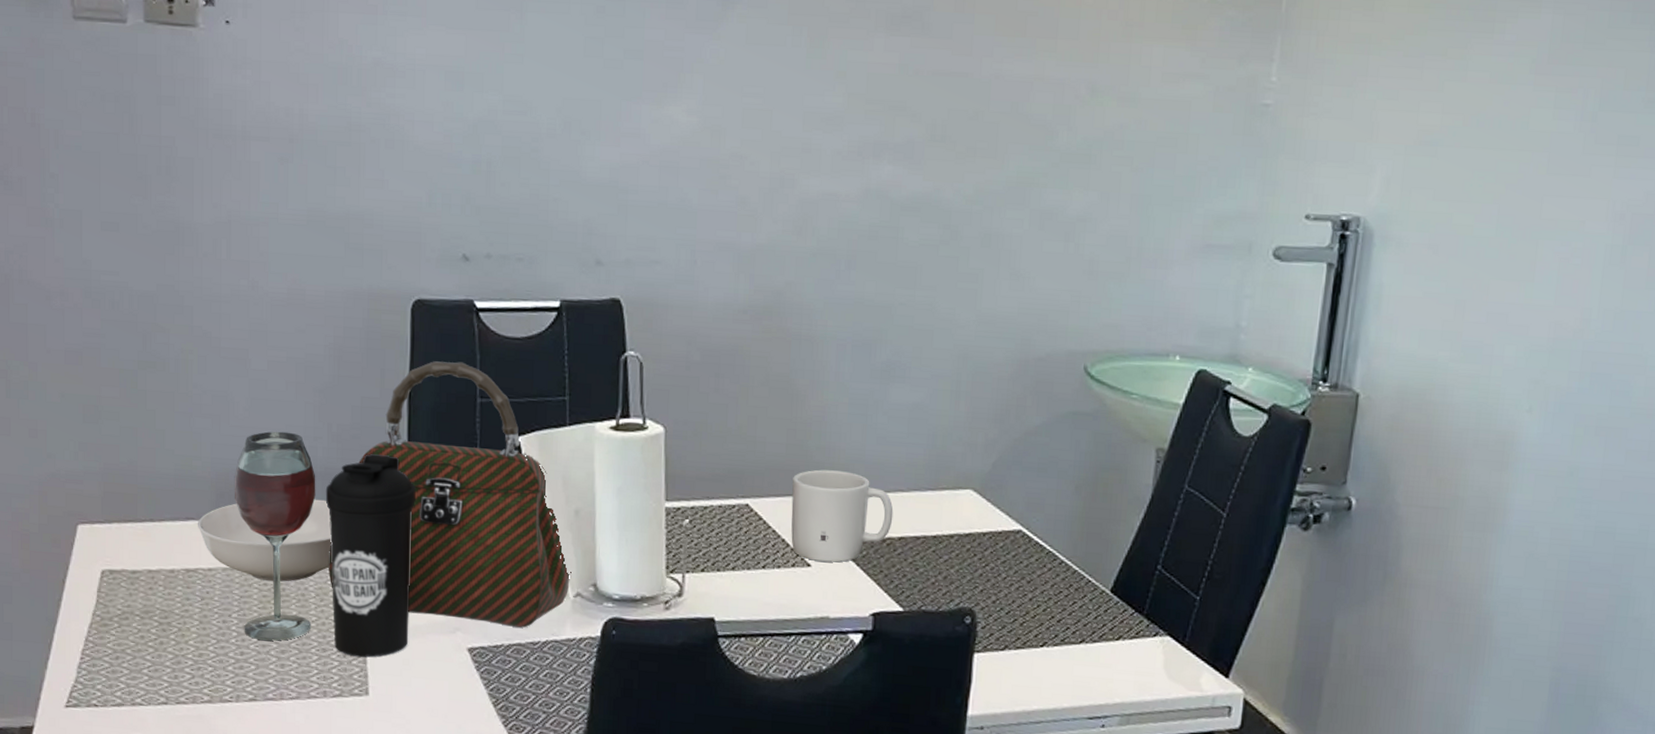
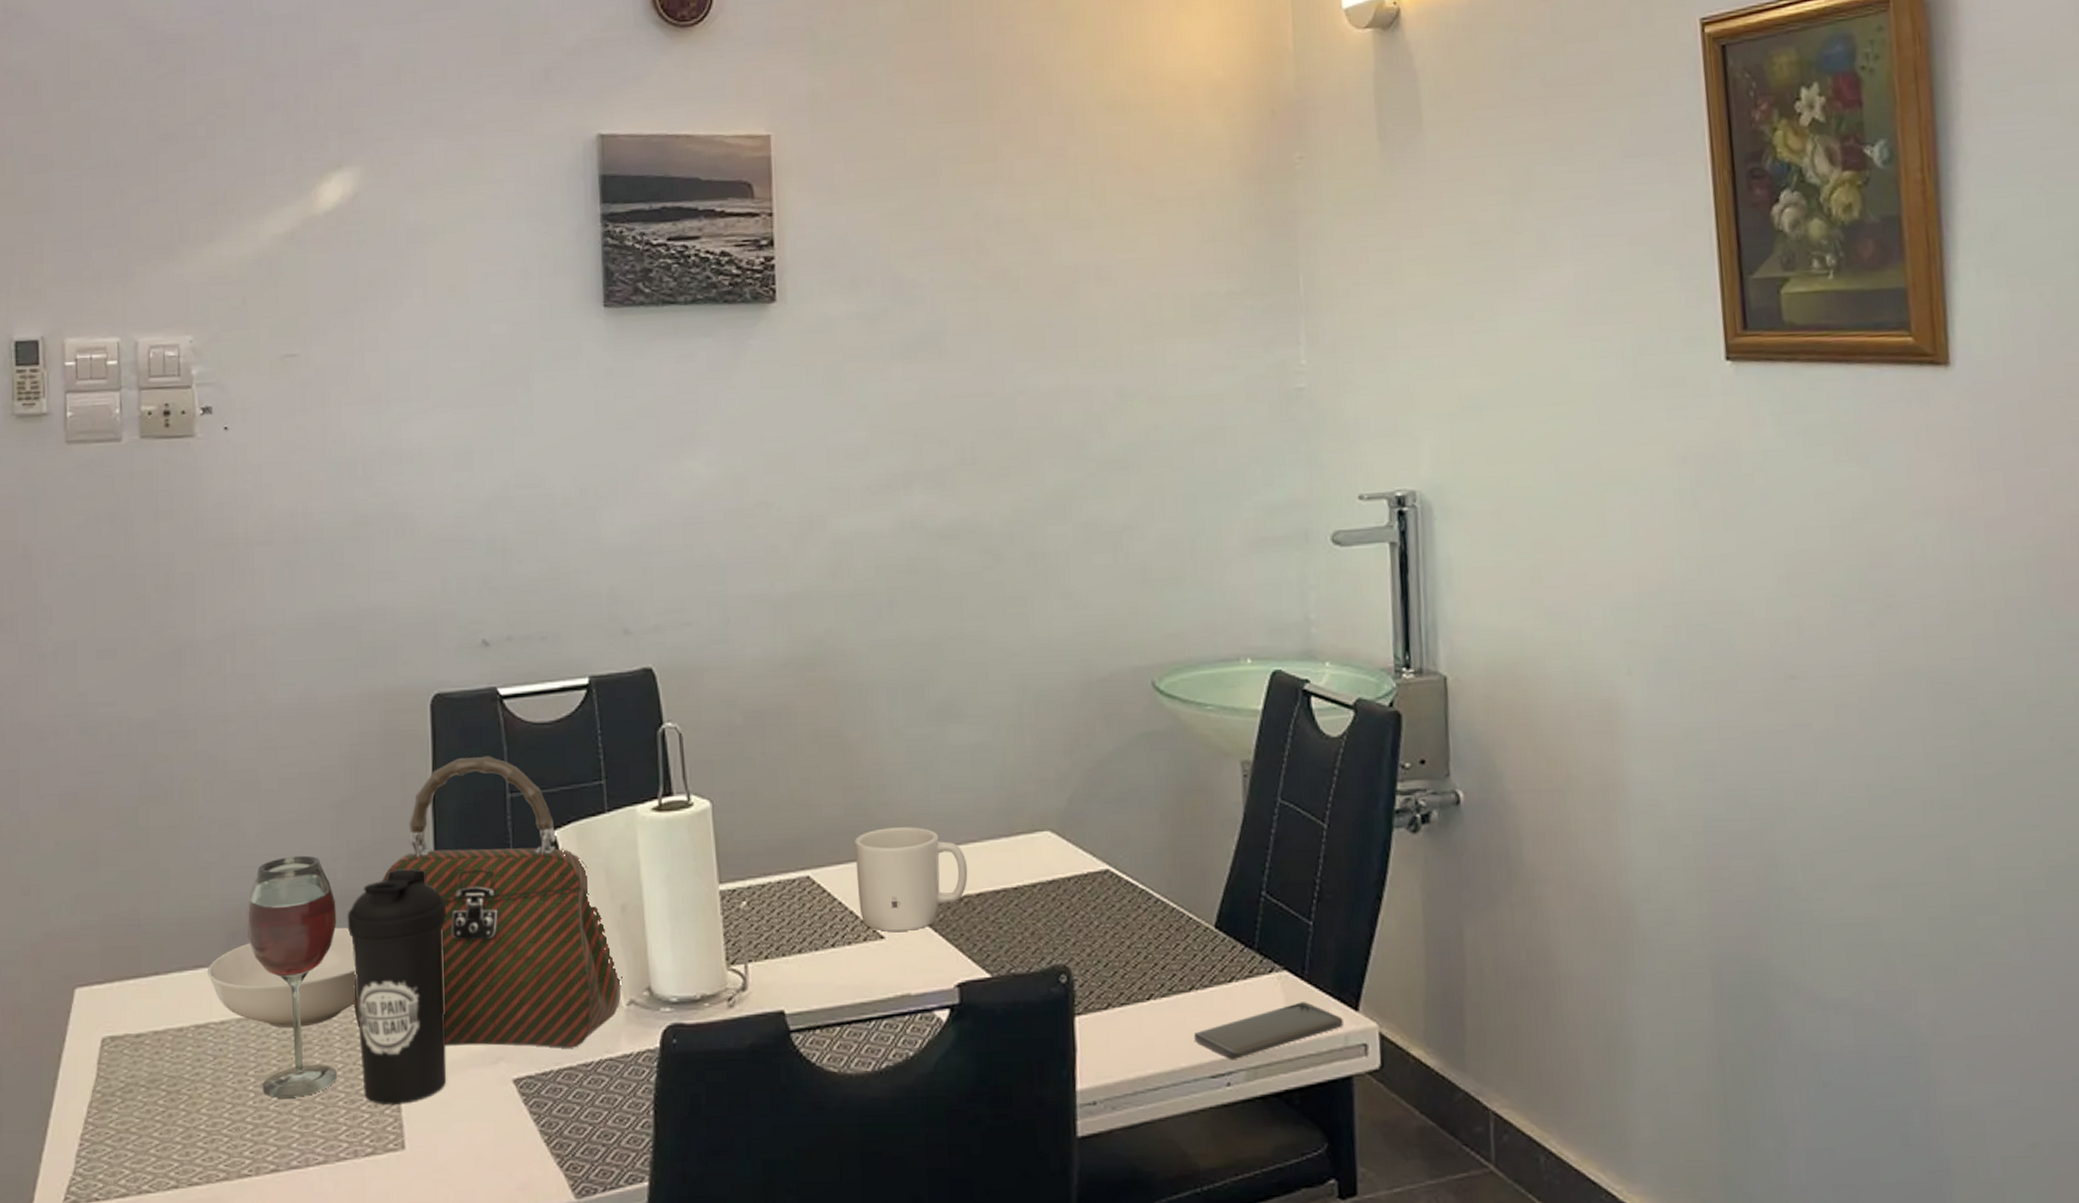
smartphone: none [1077,664,1214,706] -> present [1193,1002,1344,1059]

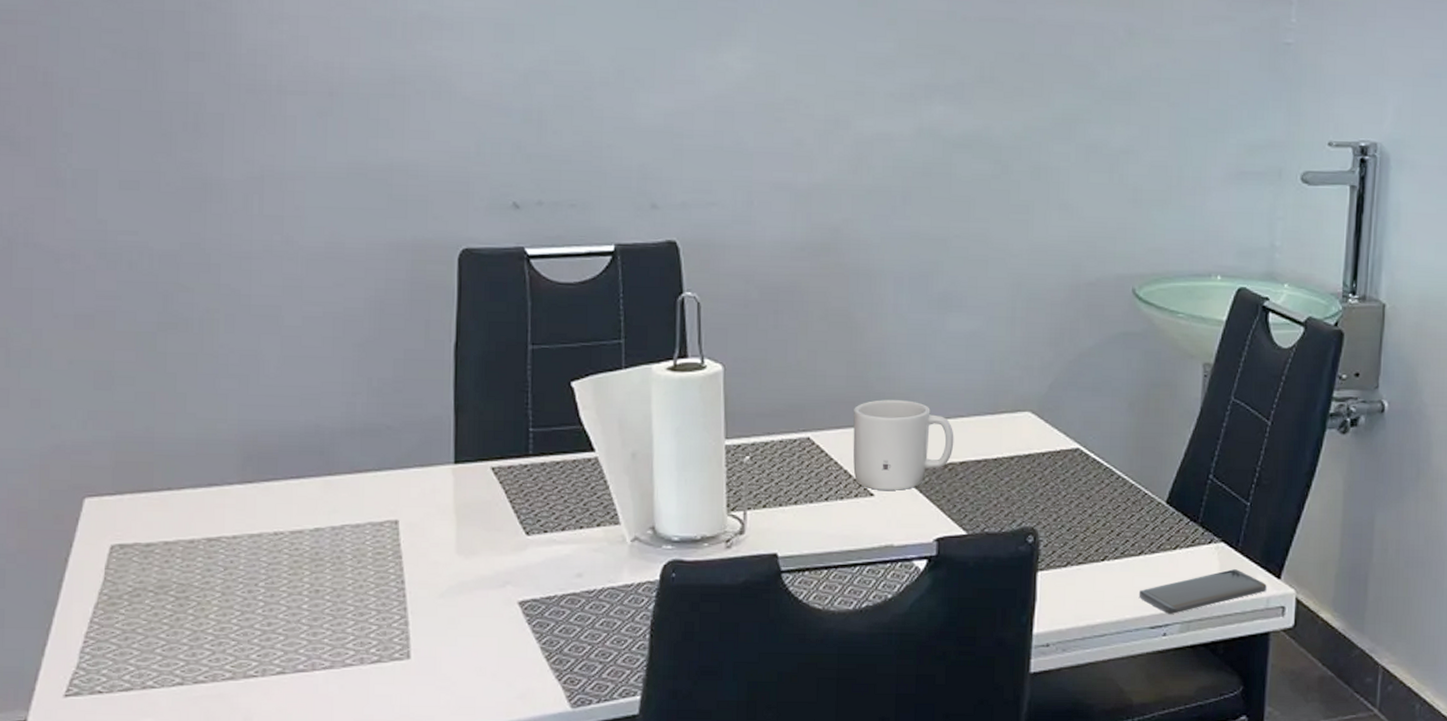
bowl: present [207,927,356,1029] -> none [220,457,371,546]
wineglass: present [246,855,337,1098] -> none [263,388,354,608]
water bottle: present [347,868,447,1103] -> none [364,407,463,618]
handbag: present [352,756,622,1048] -> none [366,309,629,576]

